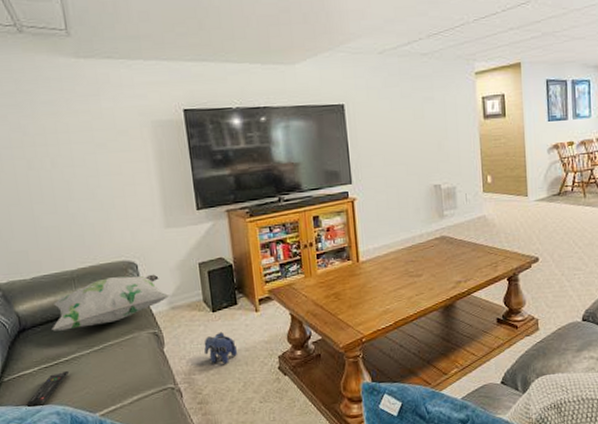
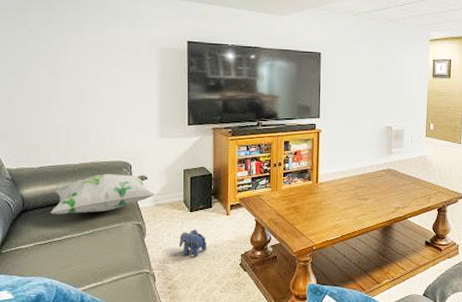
remote control: present [25,371,70,410] -> none [17,250,61,279]

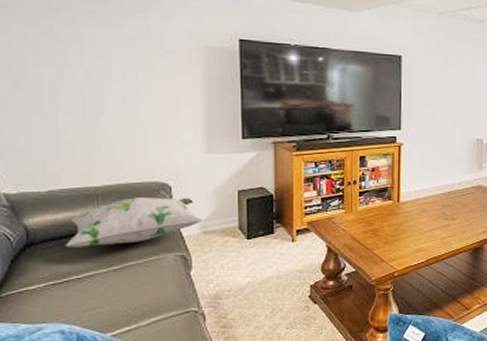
plush toy: present [179,229,208,257] -> none [234,258,269,290]

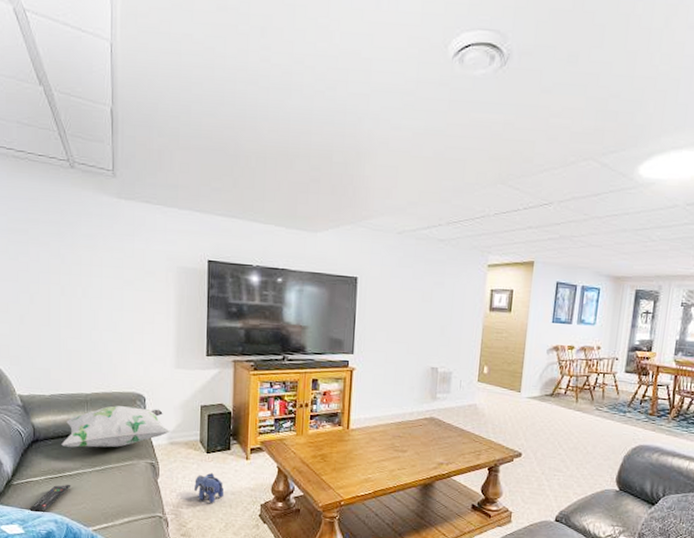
remote control: none [23,290,81,327] -> present [28,484,71,514]
plush toy: none [234,258,269,290] -> present [194,472,225,503]

